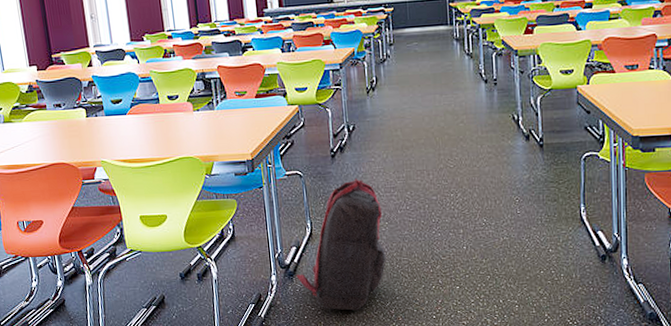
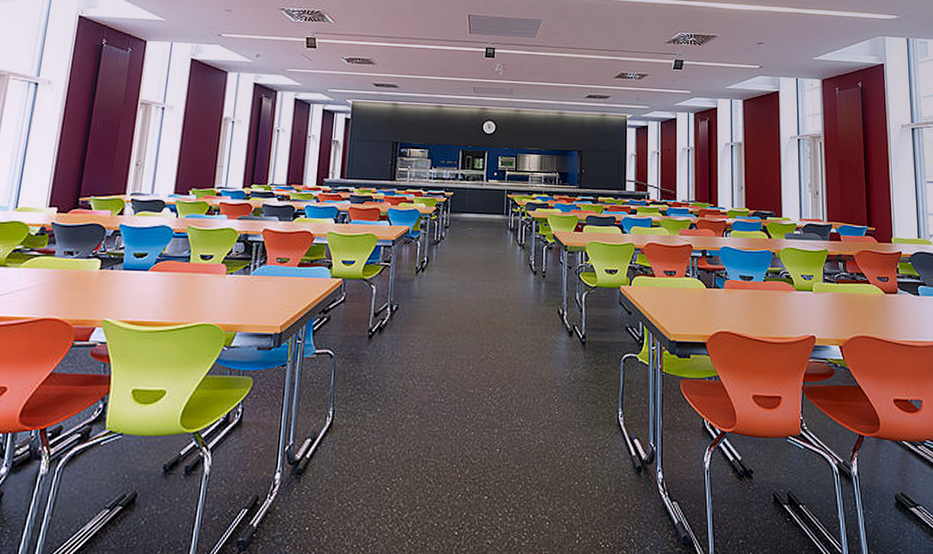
backpack: present [296,178,386,311] -> none [305,363,414,522]

